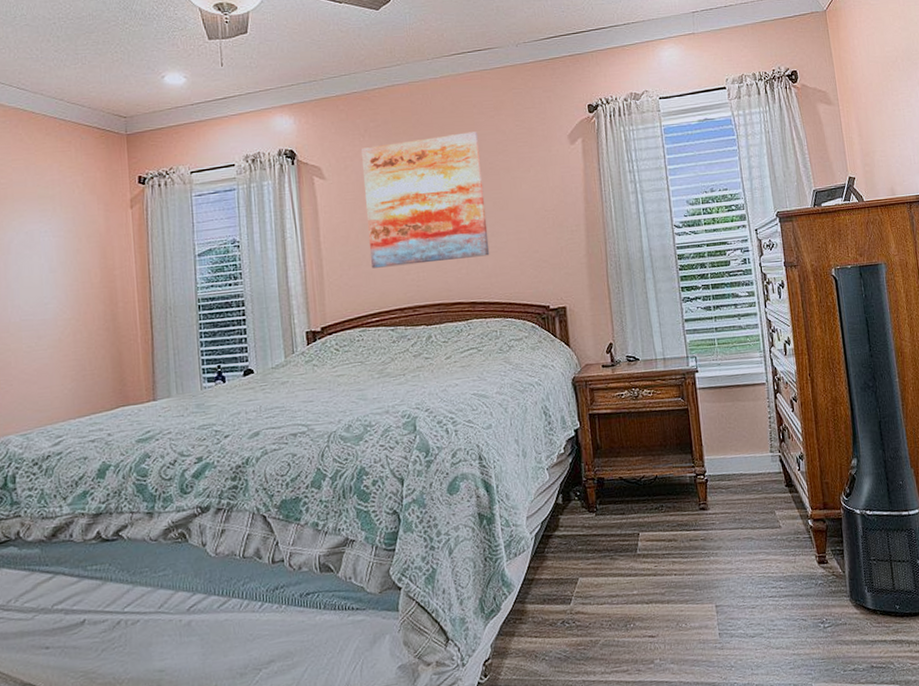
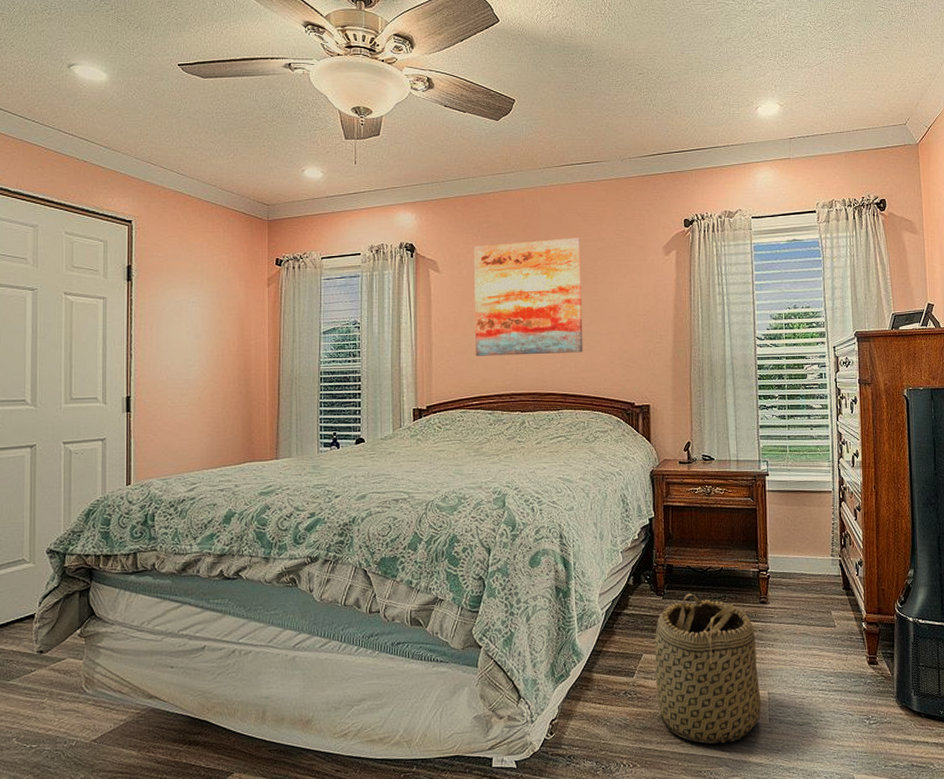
basket: none [590,506,710,668] -> present [654,593,762,744]

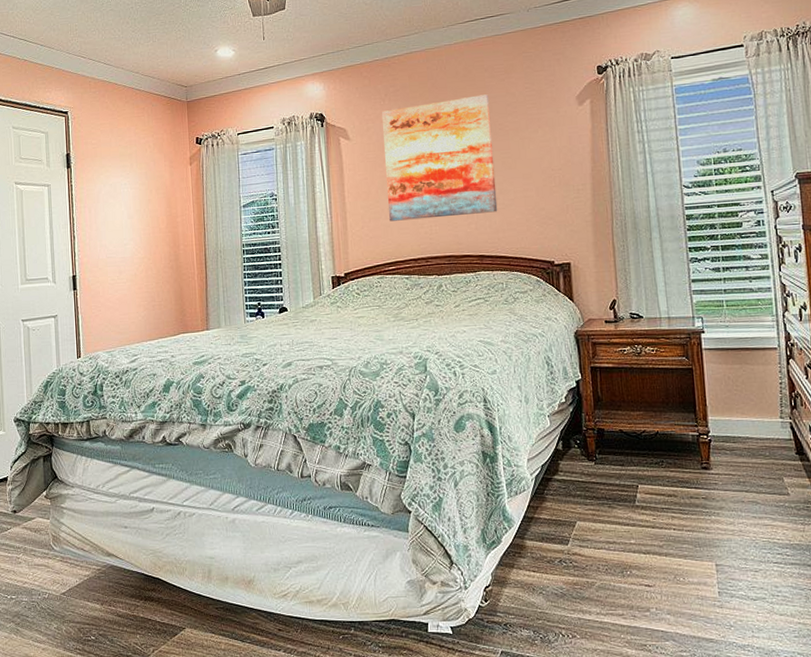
basket: present [654,593,762,744] -> none [588,458,709,617]

